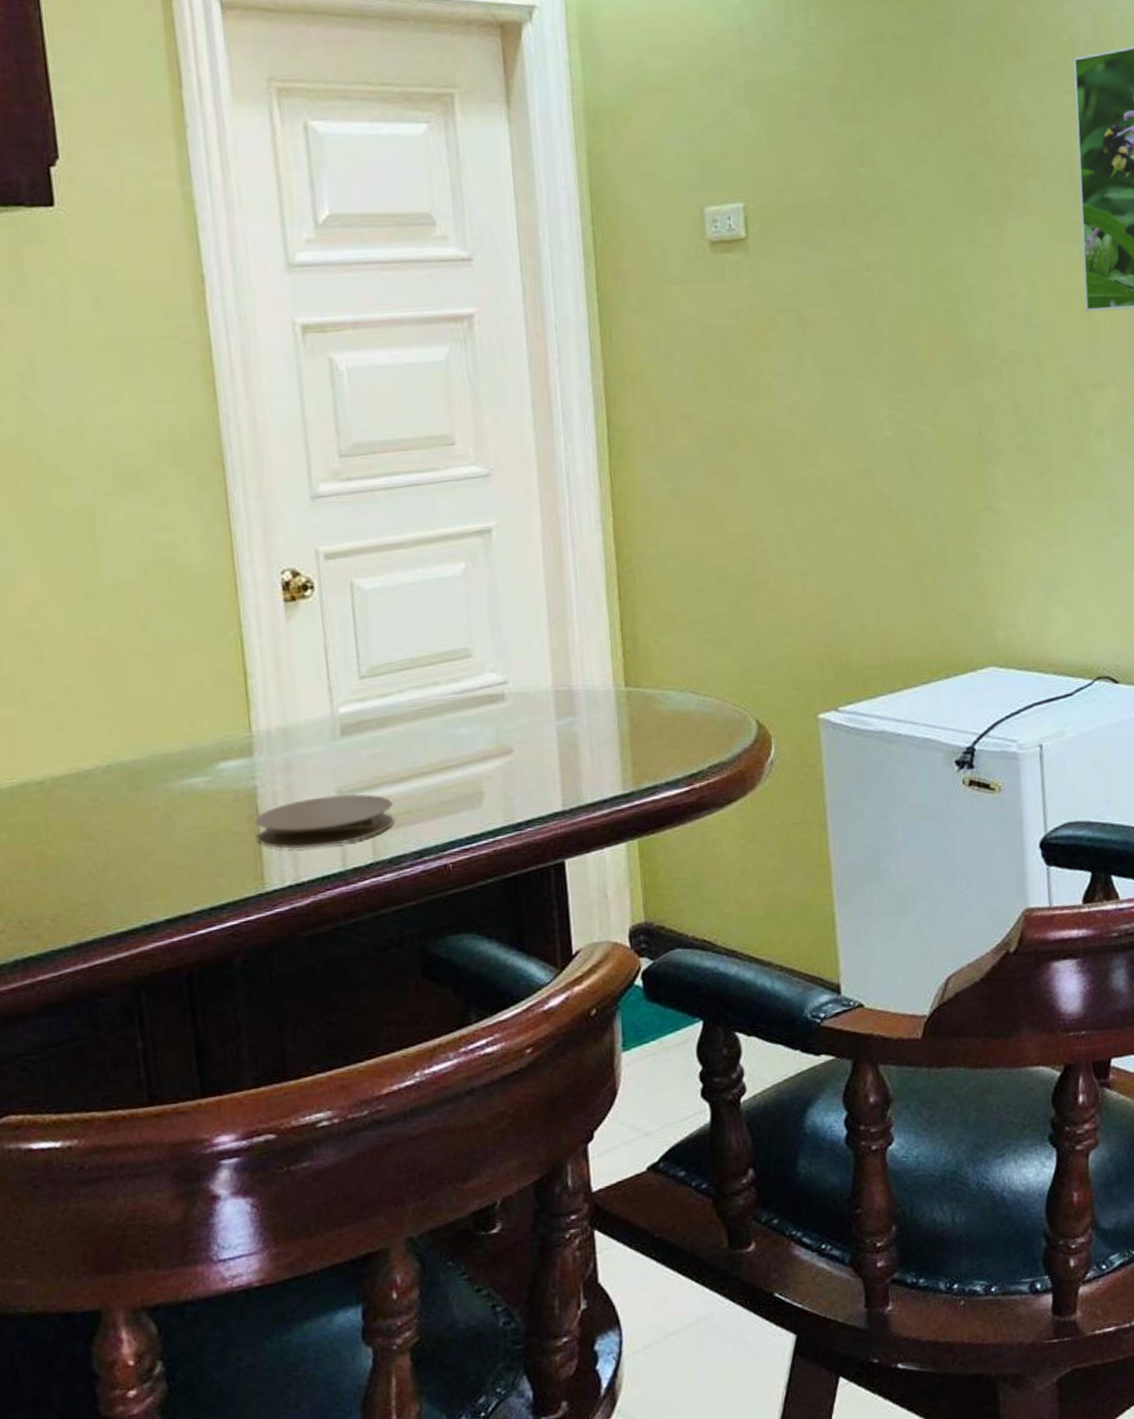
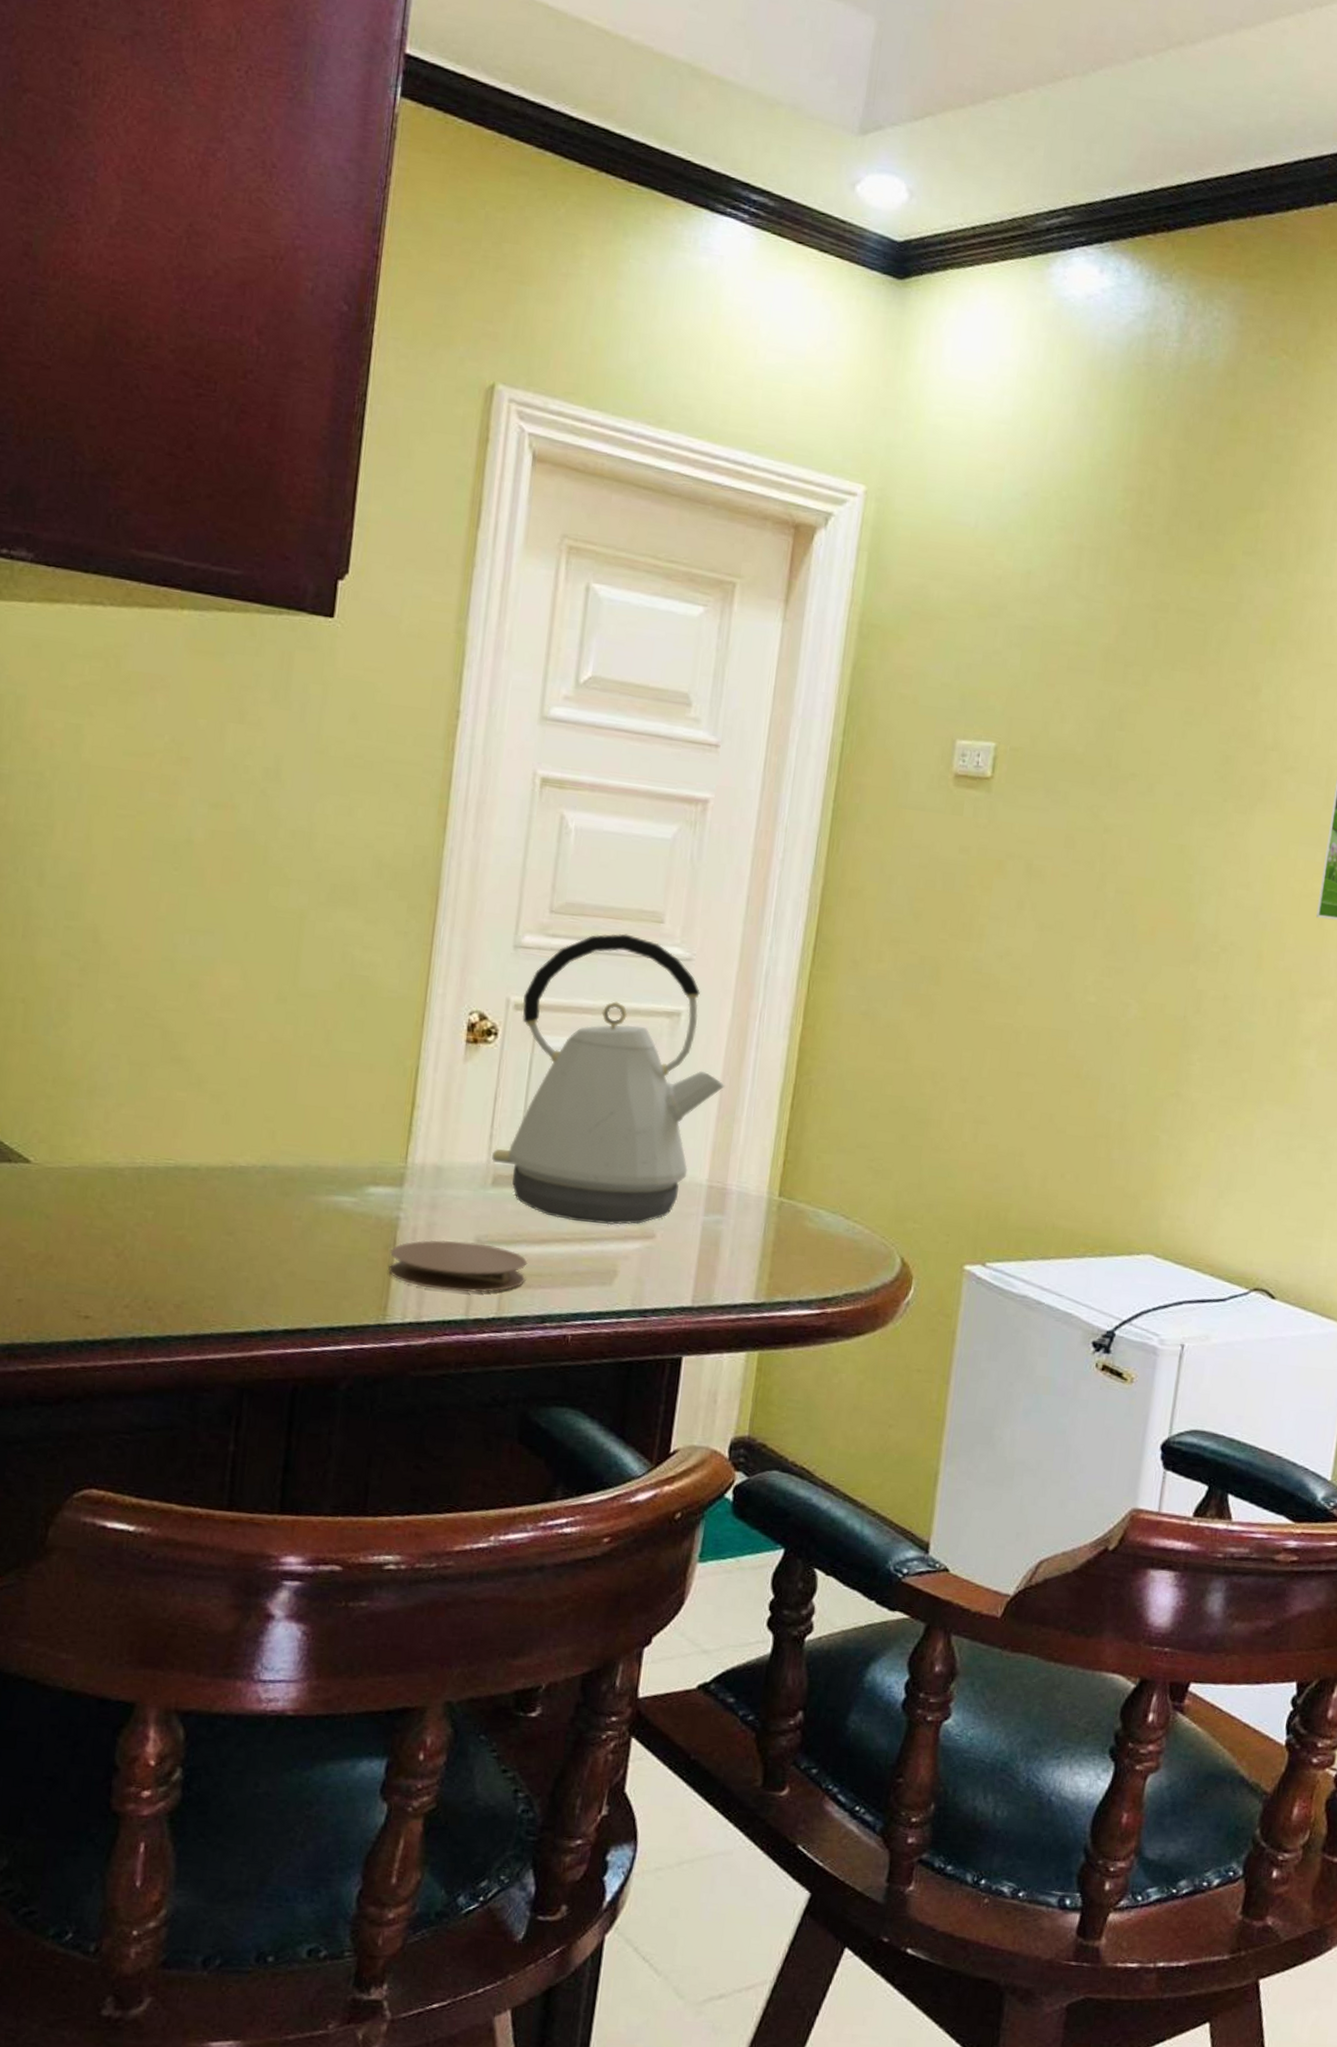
kettle: none [332,462,550,754] -> present [491,933,725,1225]

